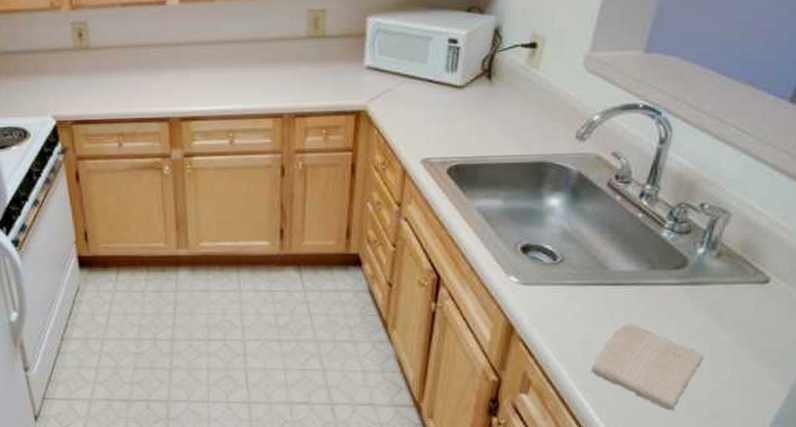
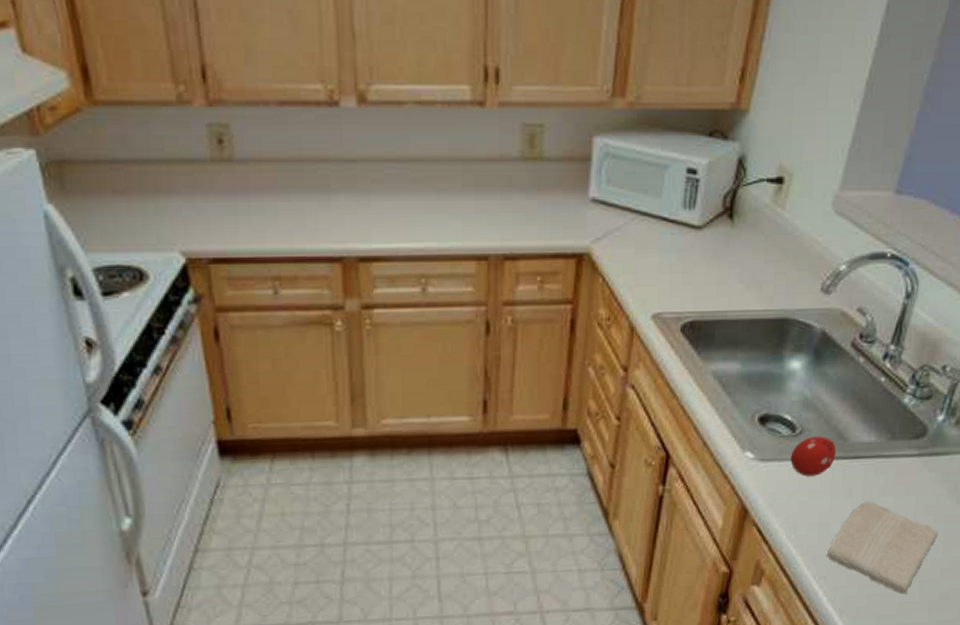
fruit: none [552,265,596,300] -> present [790,436,836,476]

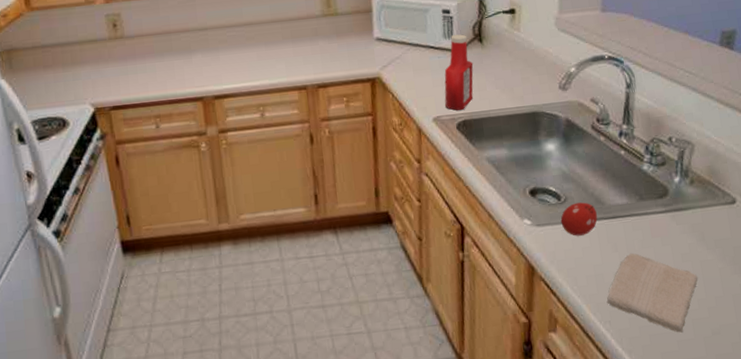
ketchup bottle: none [671,205,716,307] -> present [444,34,473,110]

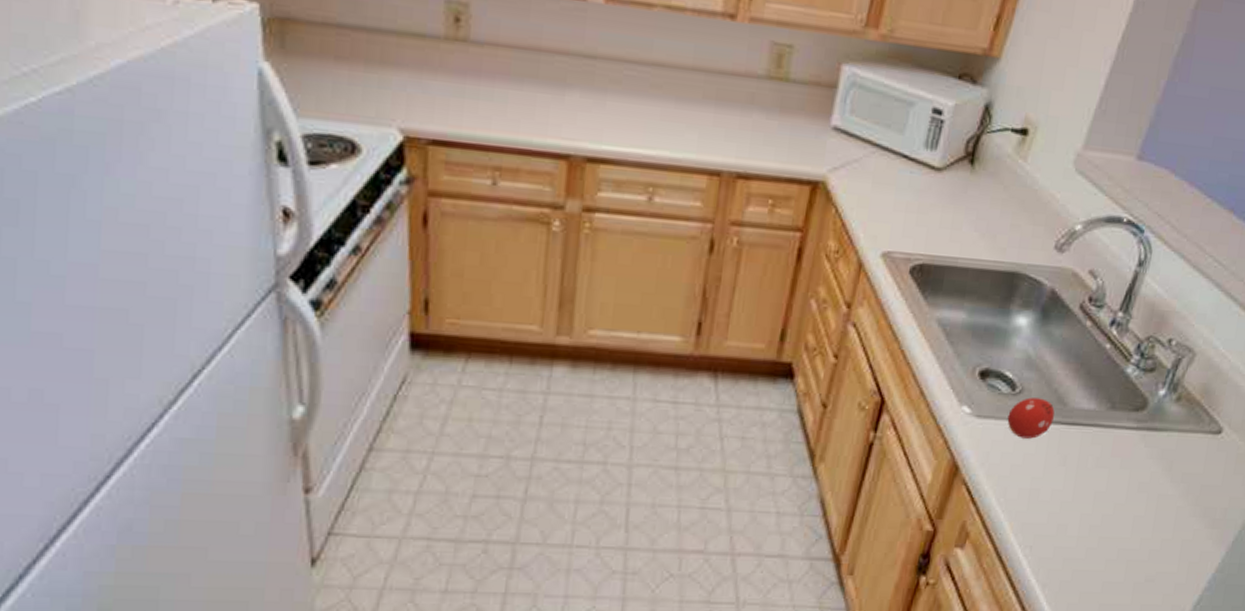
ketchup bottle: present [444,34,473,110] -> none [902,146,956,250]
washcloth: present [606,253,698,333] -> none [1034,470,1150,573]

